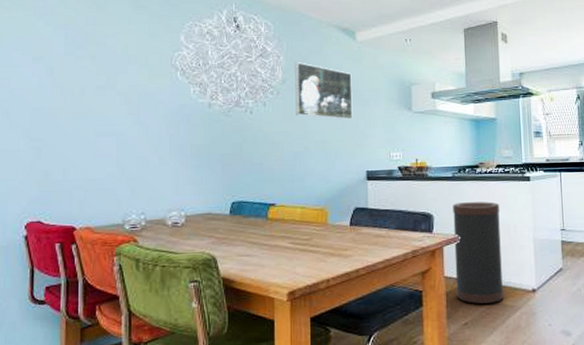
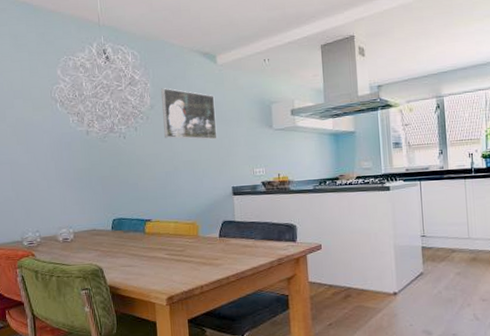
trash can: present [453,202,504,304] -> none [315,211,366,306]

